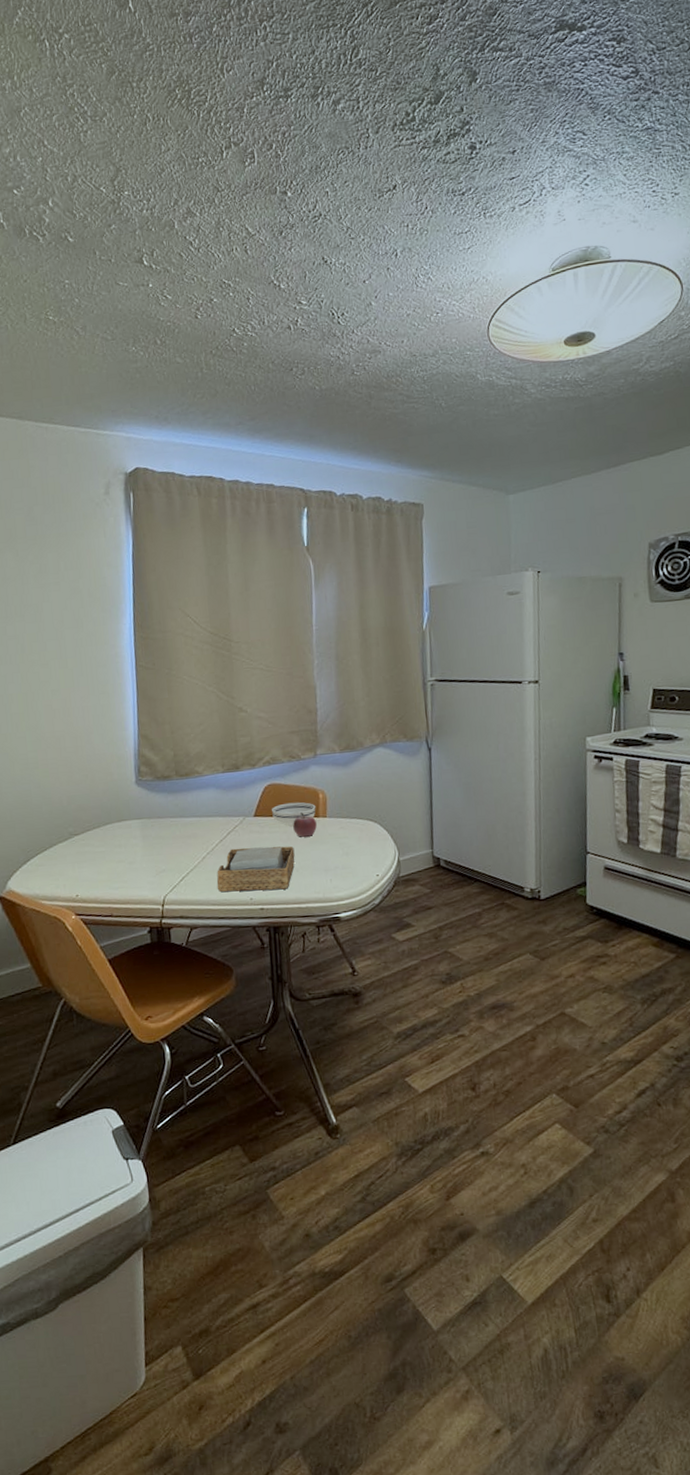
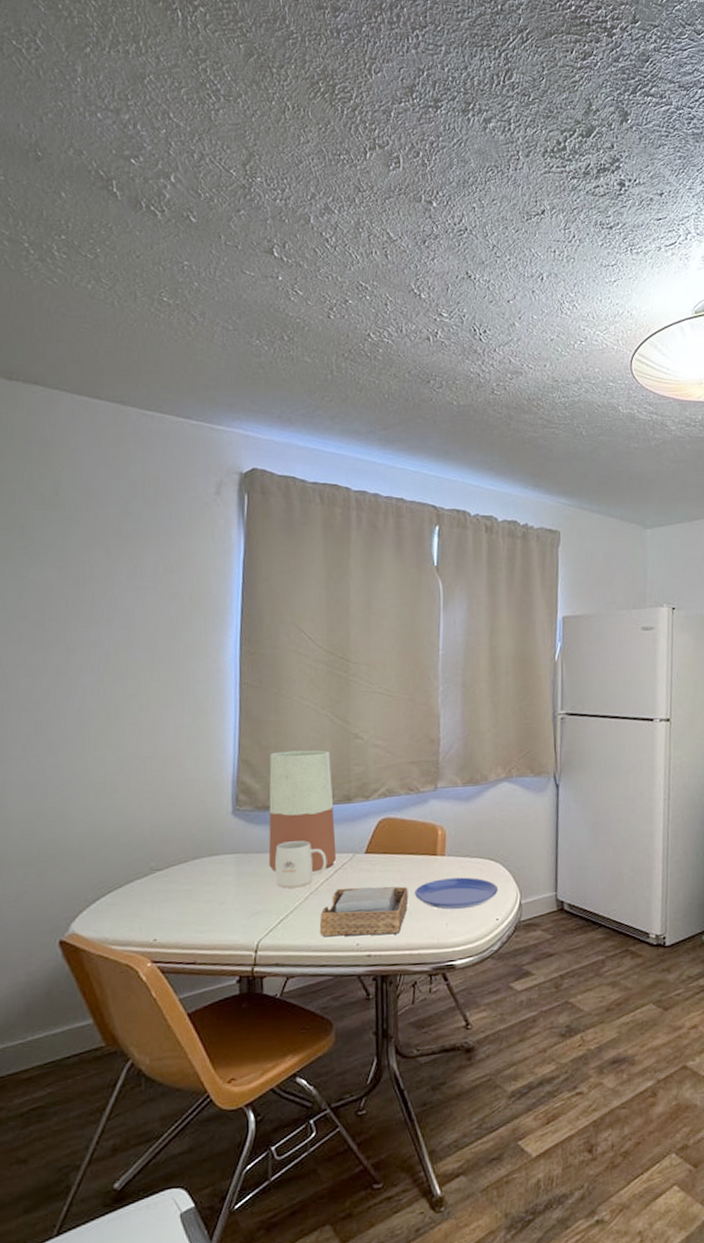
vase: none [165,723,229,834] -> present [268,749,337,872]
mug: none [174,806,221,849] -> present [274,840,327,889]
bowl: present [272,802,316,827] -> none [385,838,434,866]
fruit: present [293,812,317,837] -> none [408,850,434,877]
plate: none [299,836,378,867] -> present [414,877,499,910]

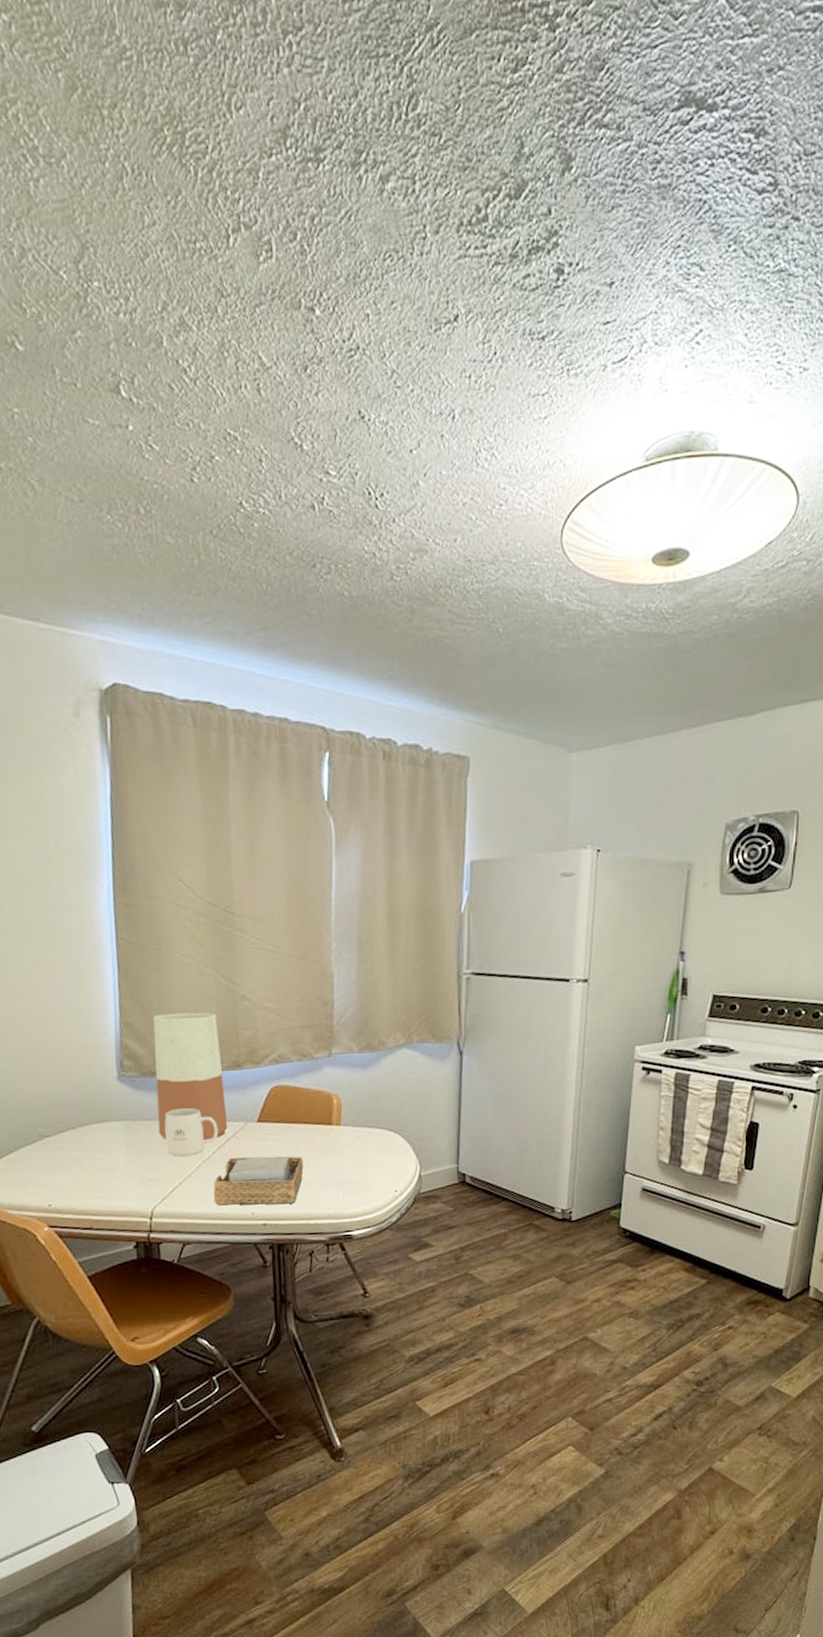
plate: present [414,877,499,910] -> none [309,1147,398,1181]

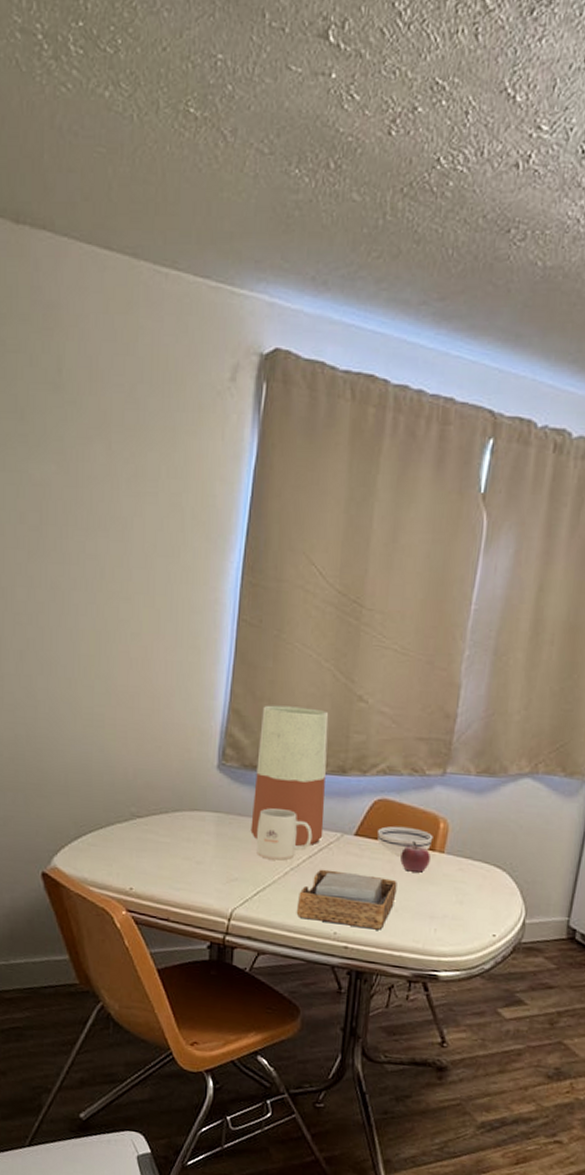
bowl: none [278,1107,329,1135] -> present [377,826,433,857]
fruit: none [302,1119,329,1147] -> present [400,841,430,873]

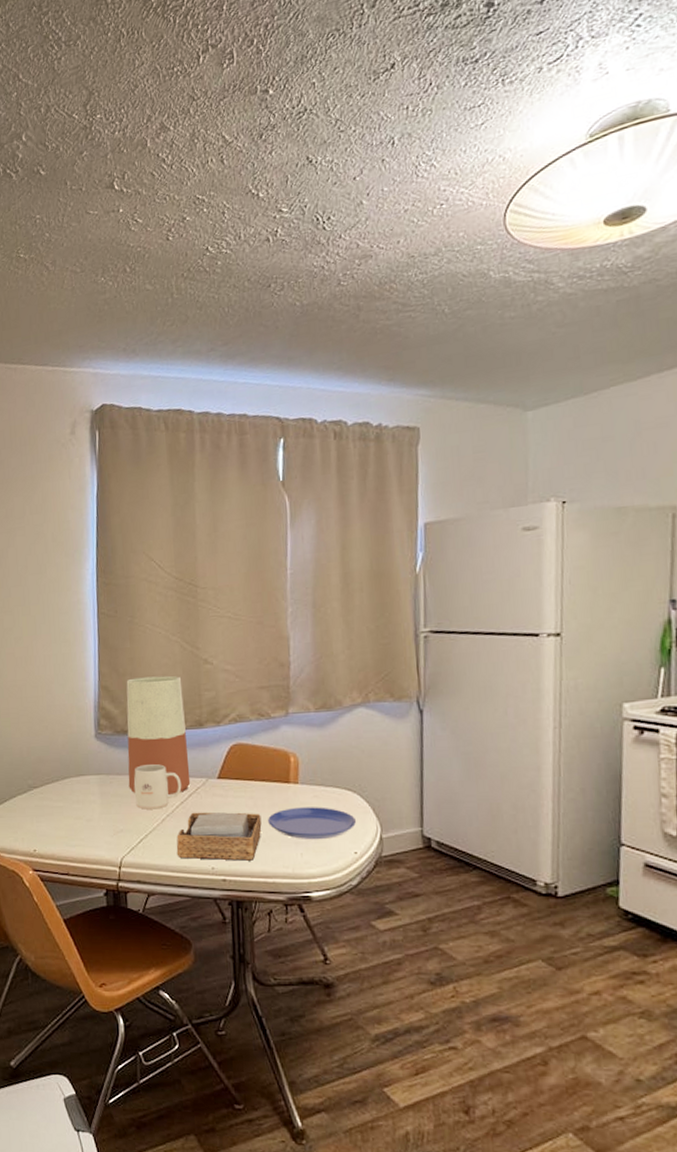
bowl: present [377,826,433,857] -> none [237,765,287,792]
fruit: present [400,841,430,873] -> none [260,777,287,804]
plate: none [403,878,501,918] -> present [267,807,357,840]

